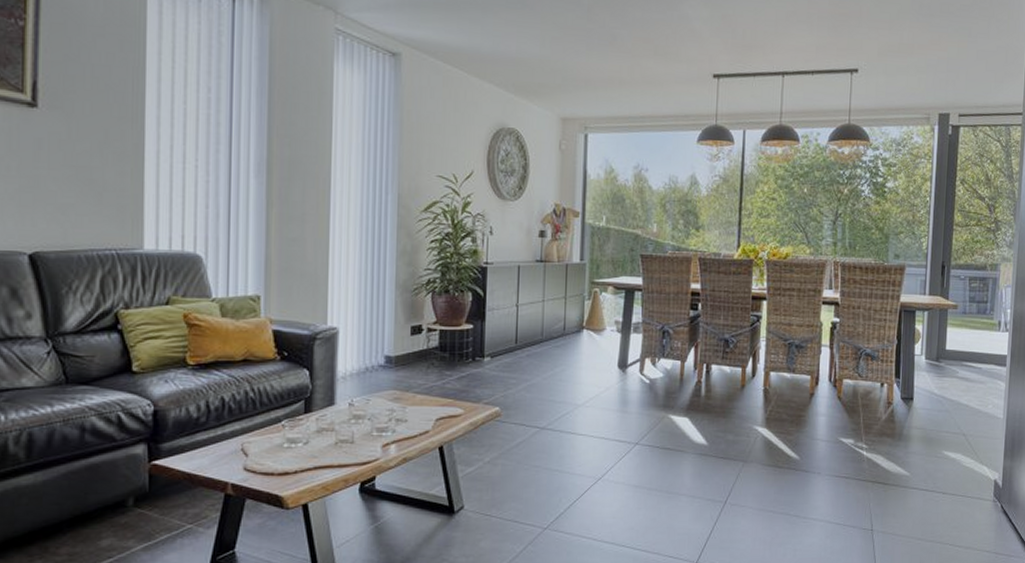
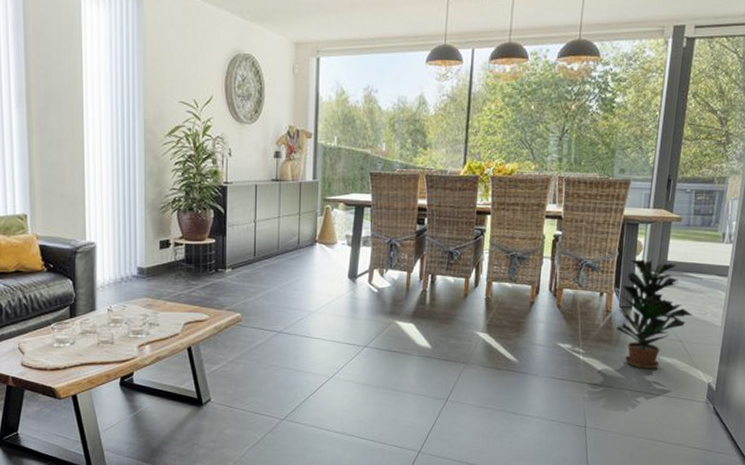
potted plant: none [899,348,975,466] -> present [617,259,693,370]

